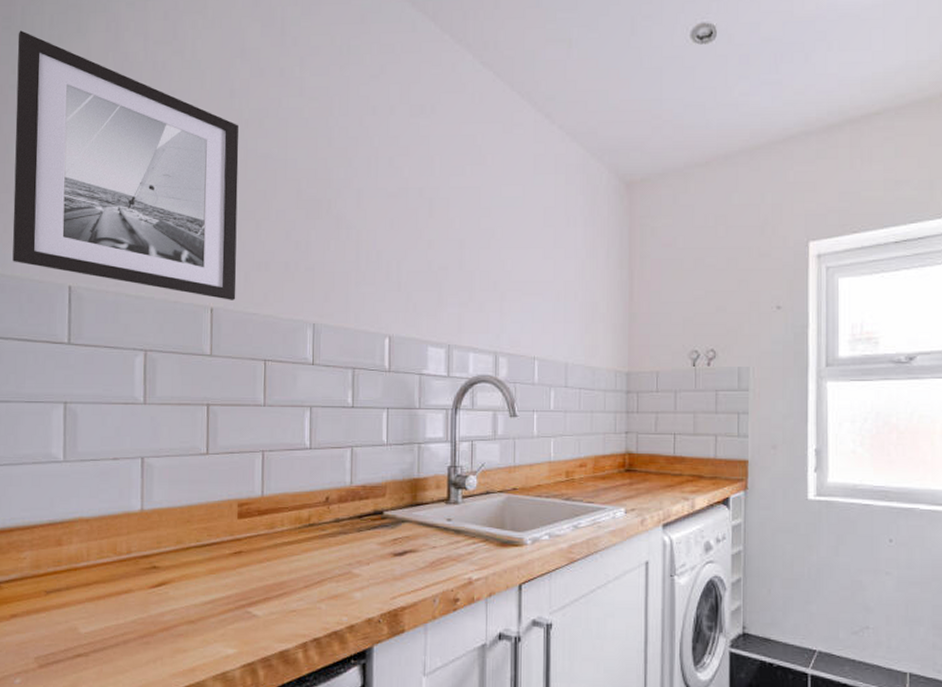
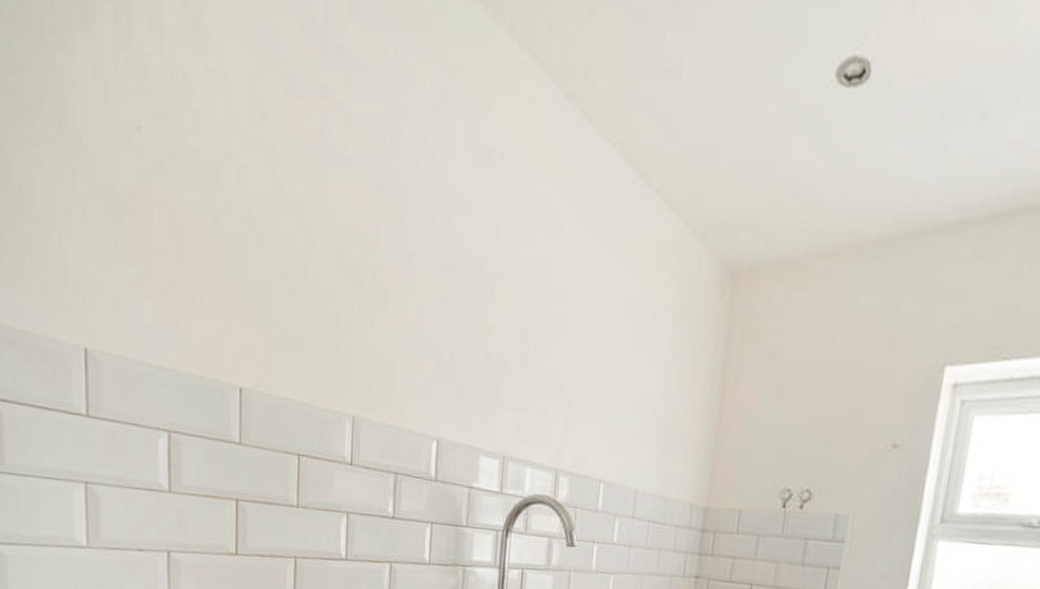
wall art: present [12,30,239,300] -> none [13,15,272,381]

